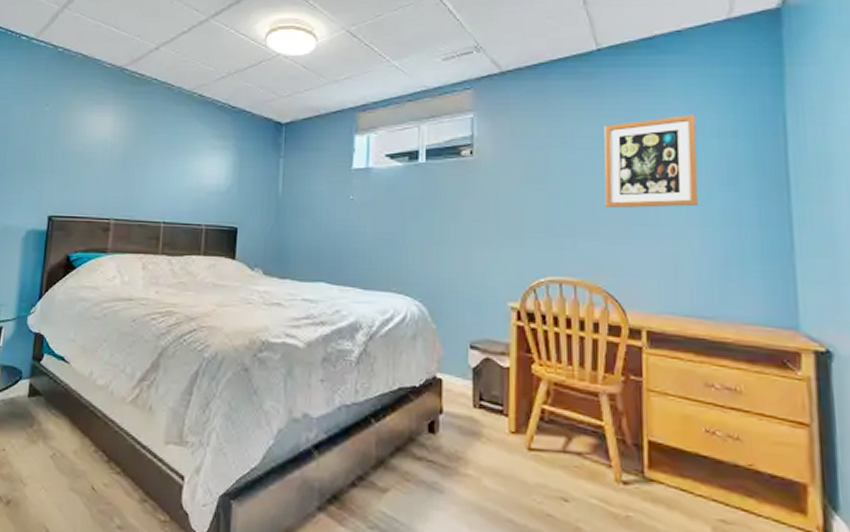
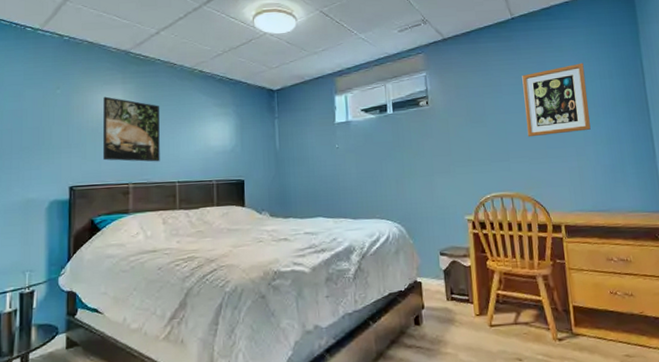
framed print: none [85,118,151,197] -> present [102,96,160,162]

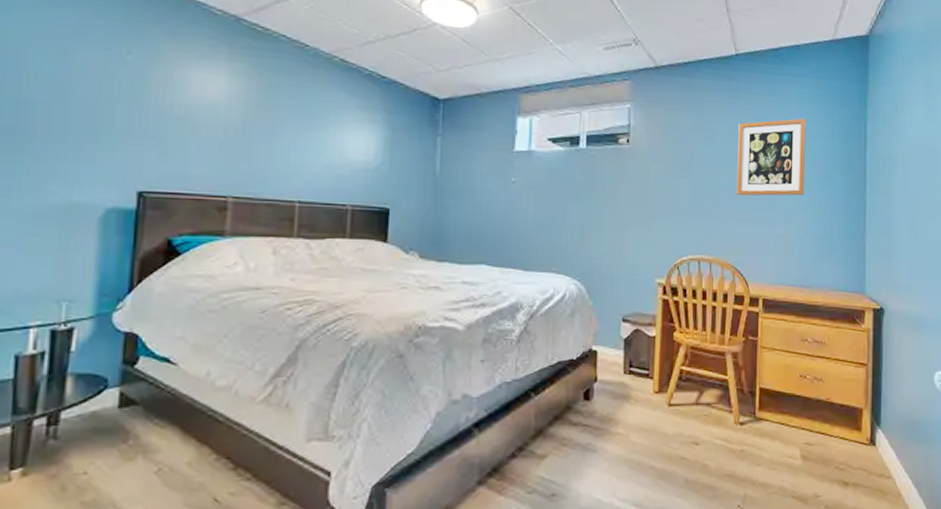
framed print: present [102,96,160,162] -> none [191,74,280,173]

